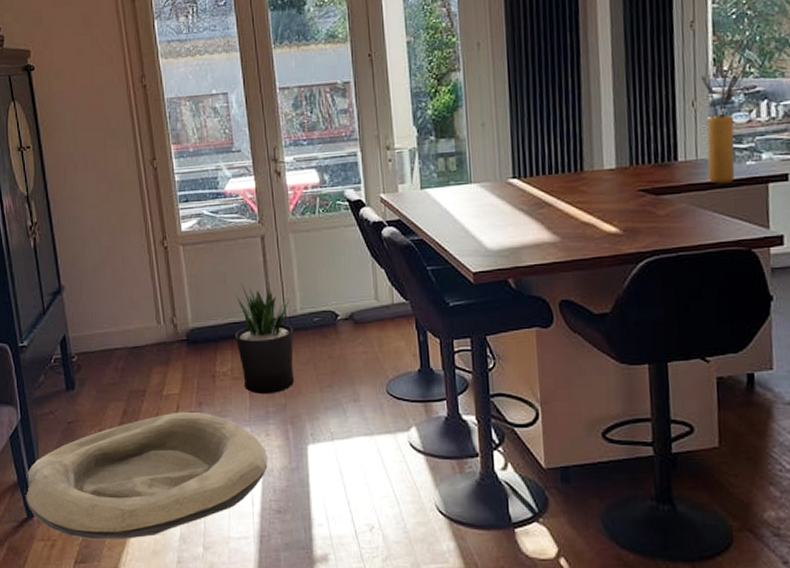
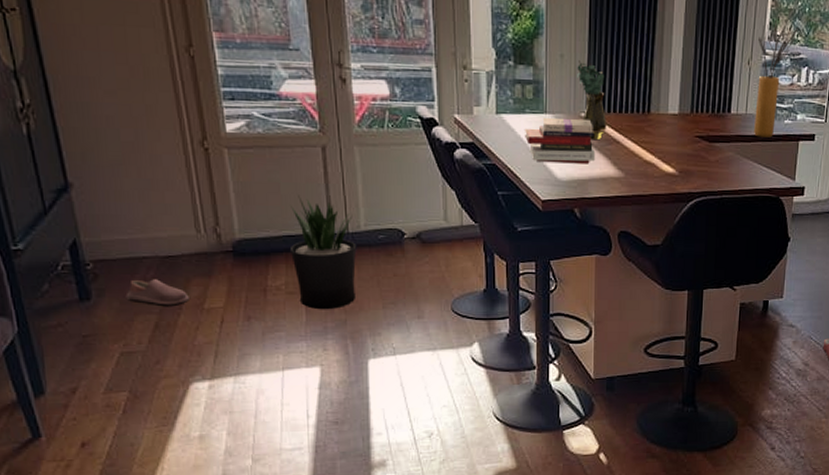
dog bed: present [24,411,268,540] -> none [27,326,325,458]
shoe: none [101,368,151,394] -> present [125,279,189,307]
books: none [451,184,527,233] -> present [525,118,596,164]
vase: none [500,127,537,205] -> present [577,60,607,139]

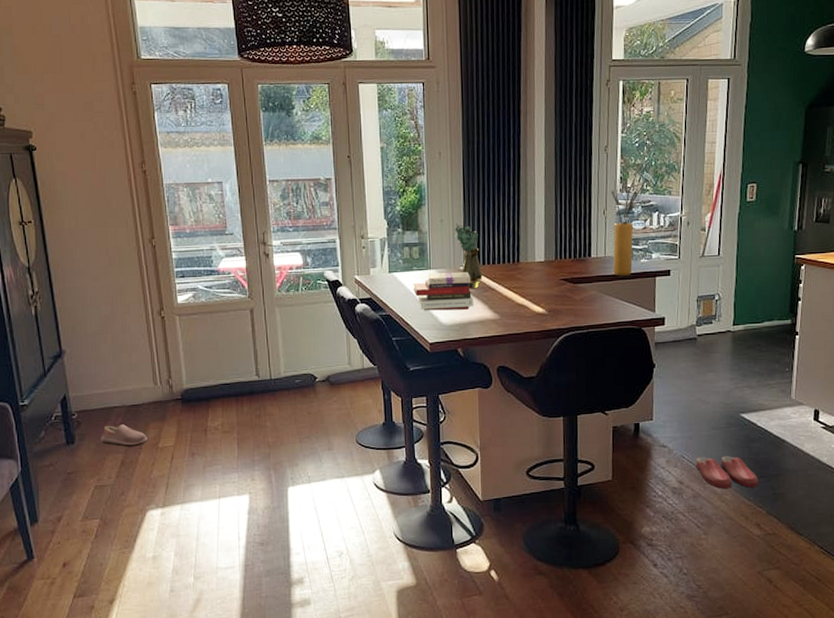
planter: present [291,195,357,310] -> none [226,350,278,446]

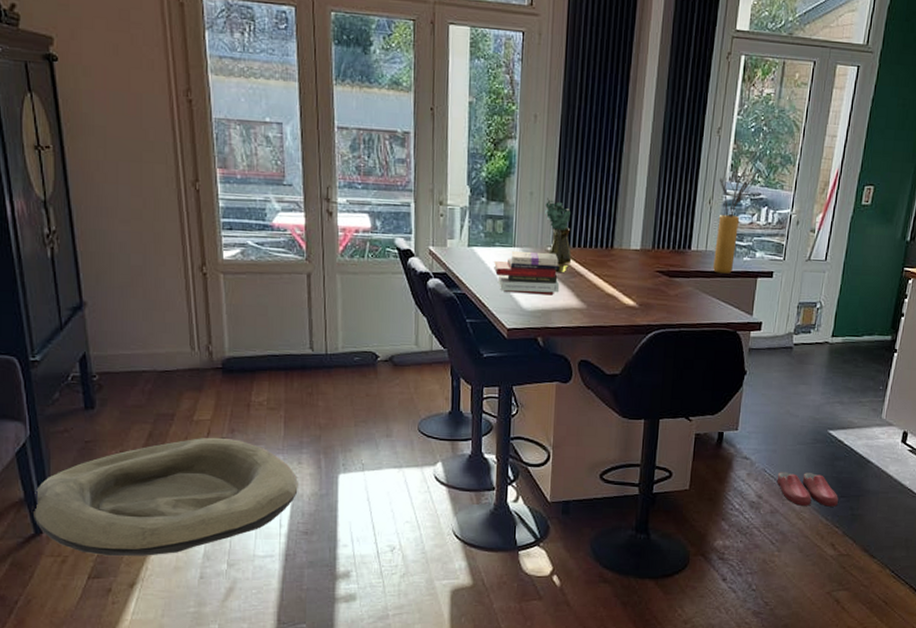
dog bed: none [24,461,253,576] -> present [32,437,298,557]
shoe: present [100,424,148,447] -> none [125,391,181,418]

